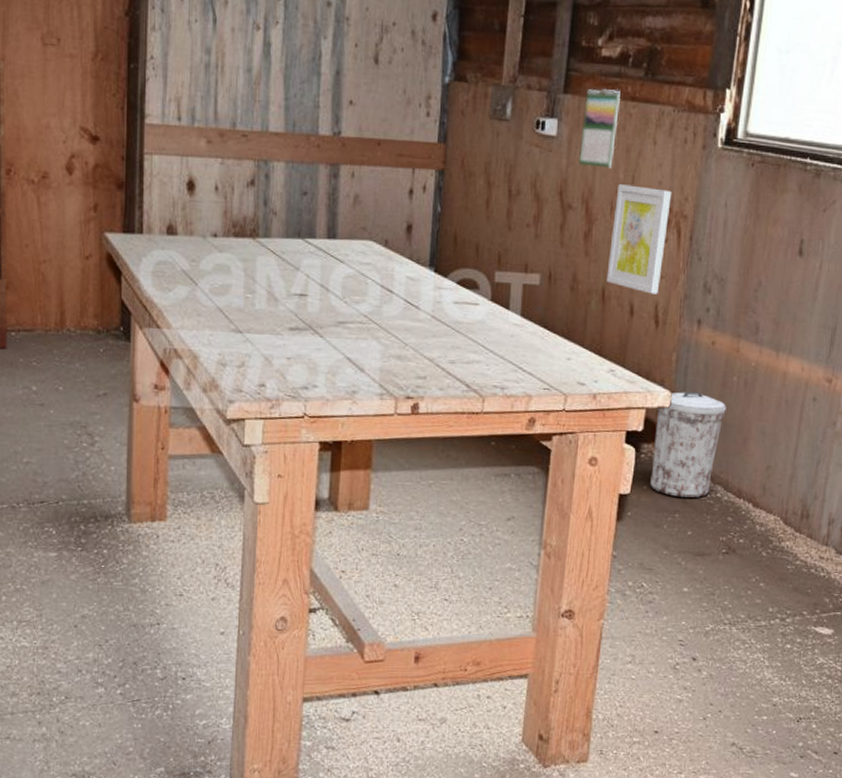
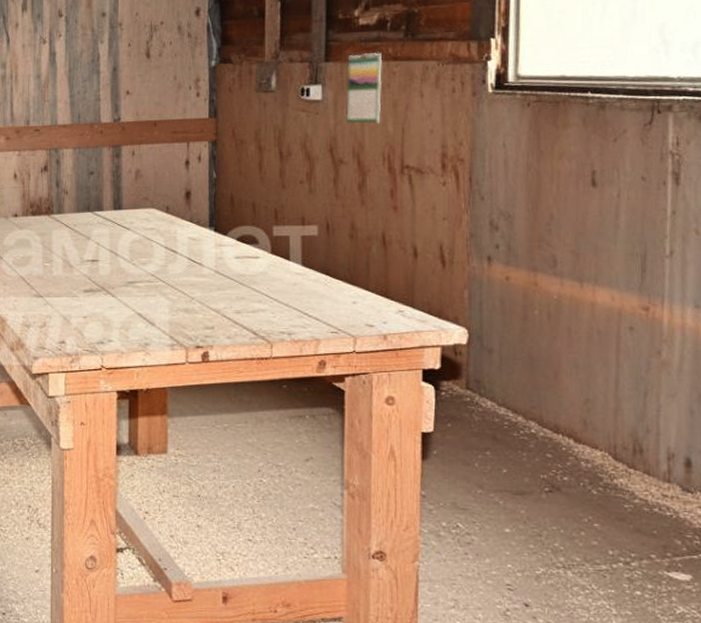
wall art: present [606,184,672,294] -> none [385,136,445,236]
trash can: present [650,392,726,498] -> none [453,328,530,434]

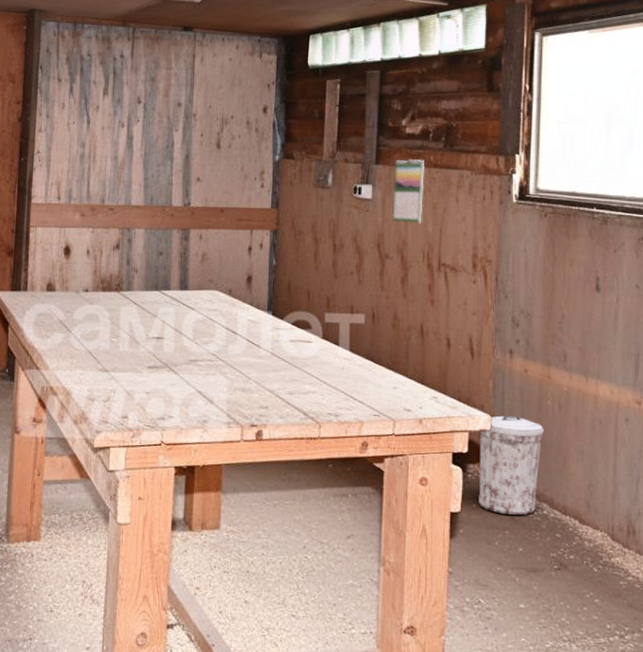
trash can: none [453,328,530,434] -> present [479,415,544,515]

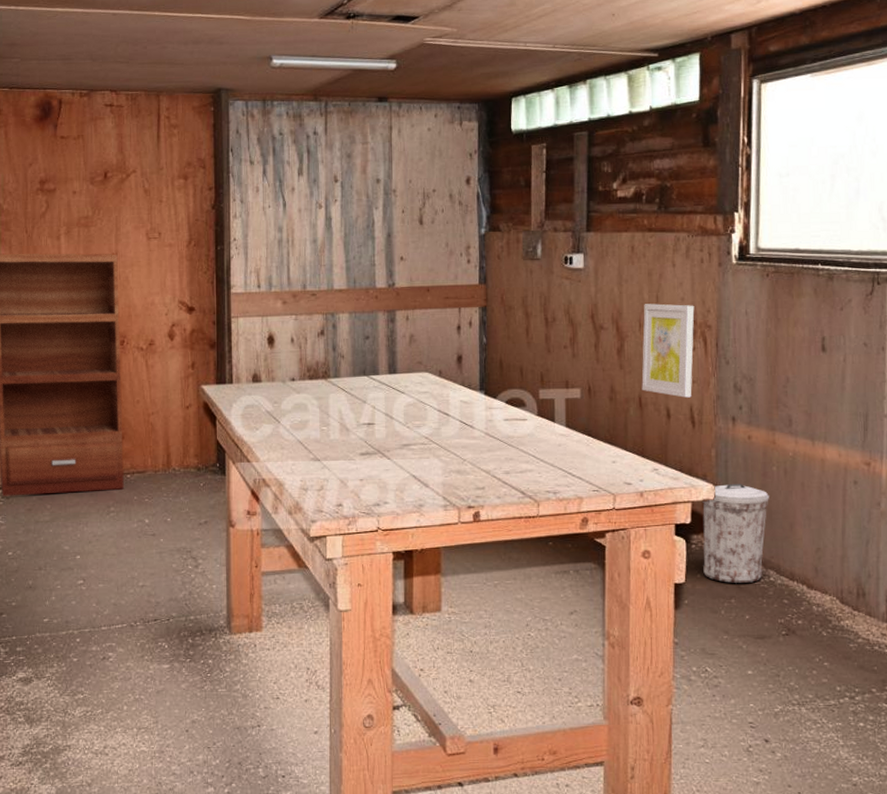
calendar: present [391,159,424,223] -> none [605,224,639,292]
wall art: none [424,236,476,329] -> present [641,303,695,398]

